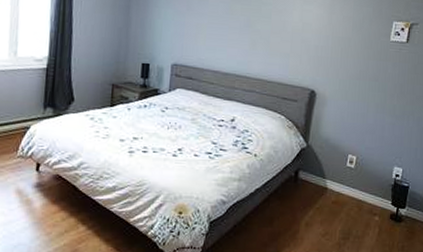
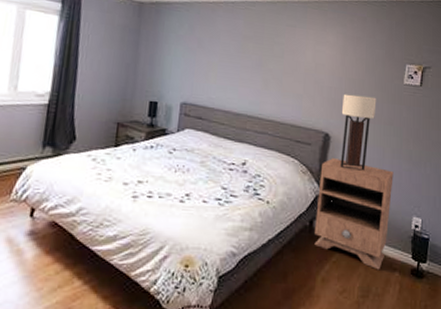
nightstand: none [299,113,377,215] -> present [314,158,394,270]
table lamp: none [325,52,363,125] -> present [340,93,377,171]

